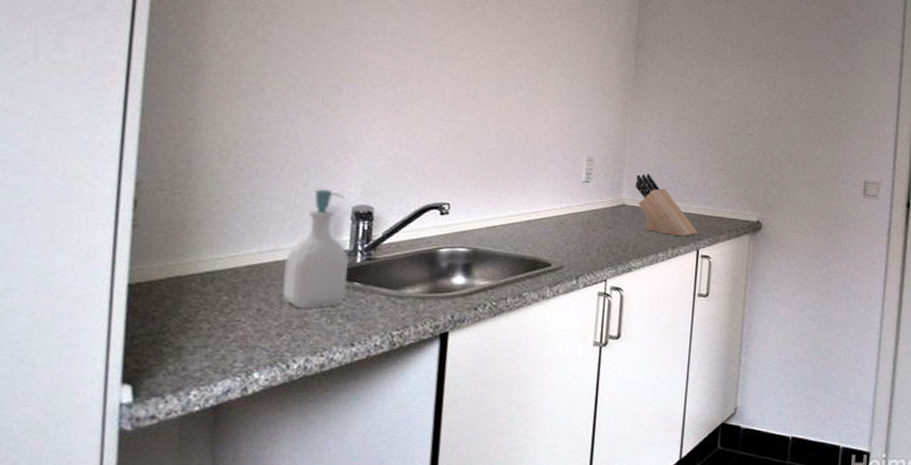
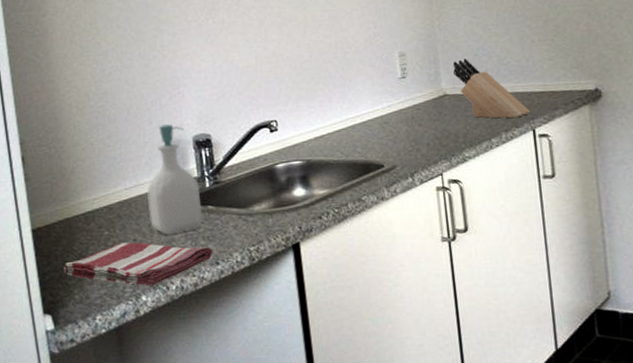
dish towel: none [160,311,350,363] -> present [63,242,213,286]

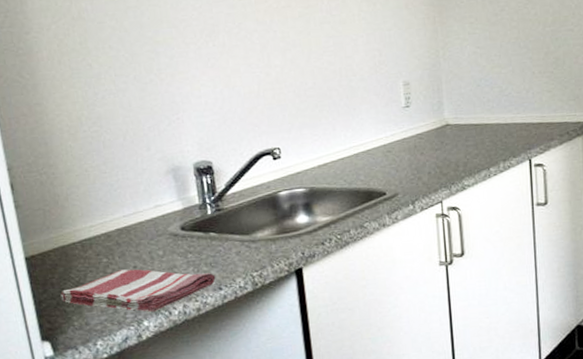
soap bottle: present [147,124,202,235] -> none [146,151,205,262]
knife block: present [453,58,531,119] -> none [456,89,528,149]

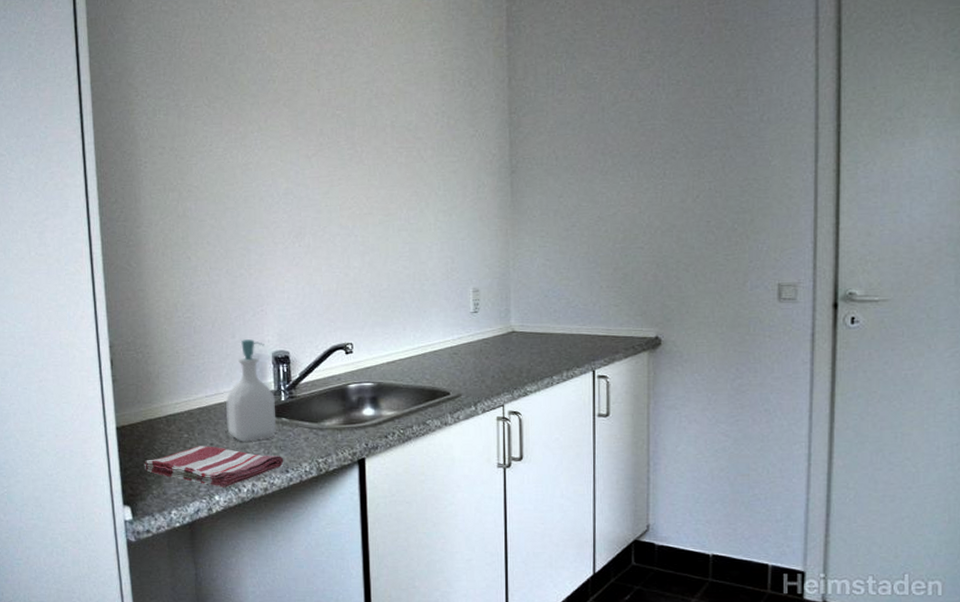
soap bottle: none [146,151,205,262] -> present [226,339,276,442]

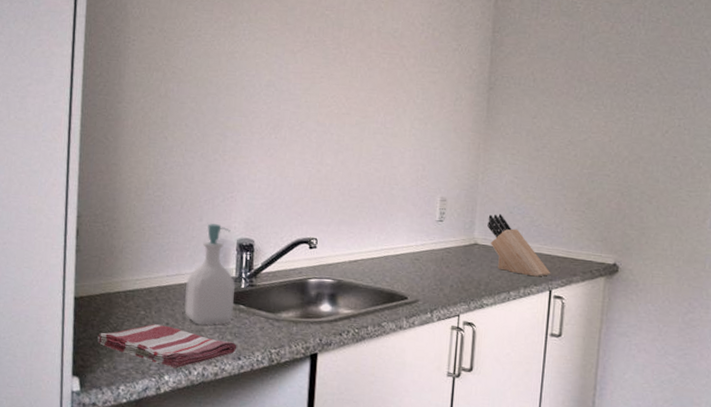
knife block: none [523,299,593,359] -> present [487,214,551,277]

